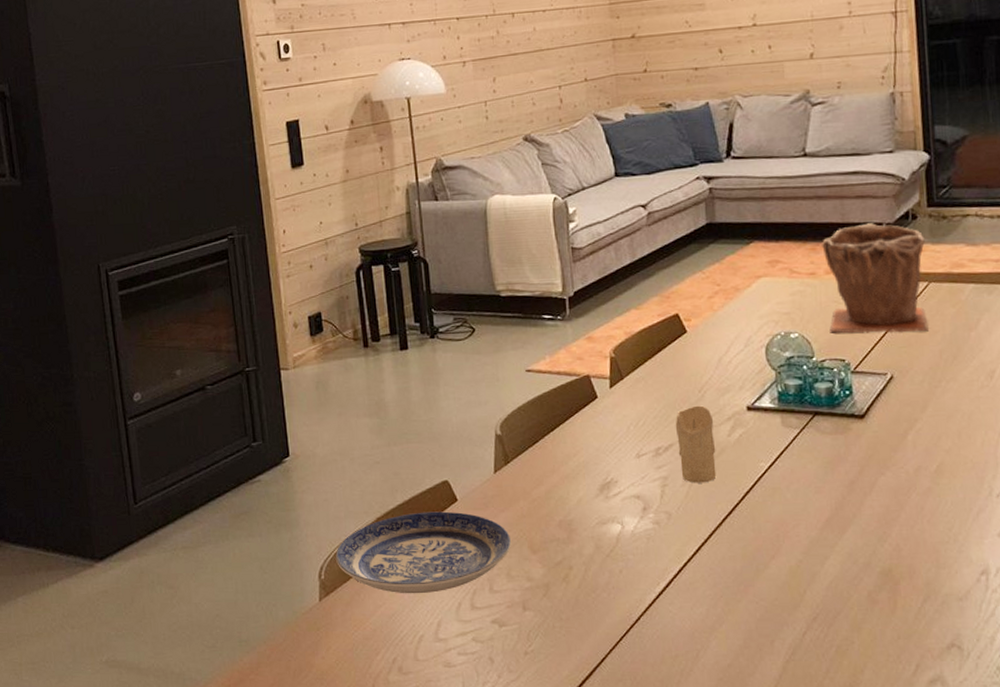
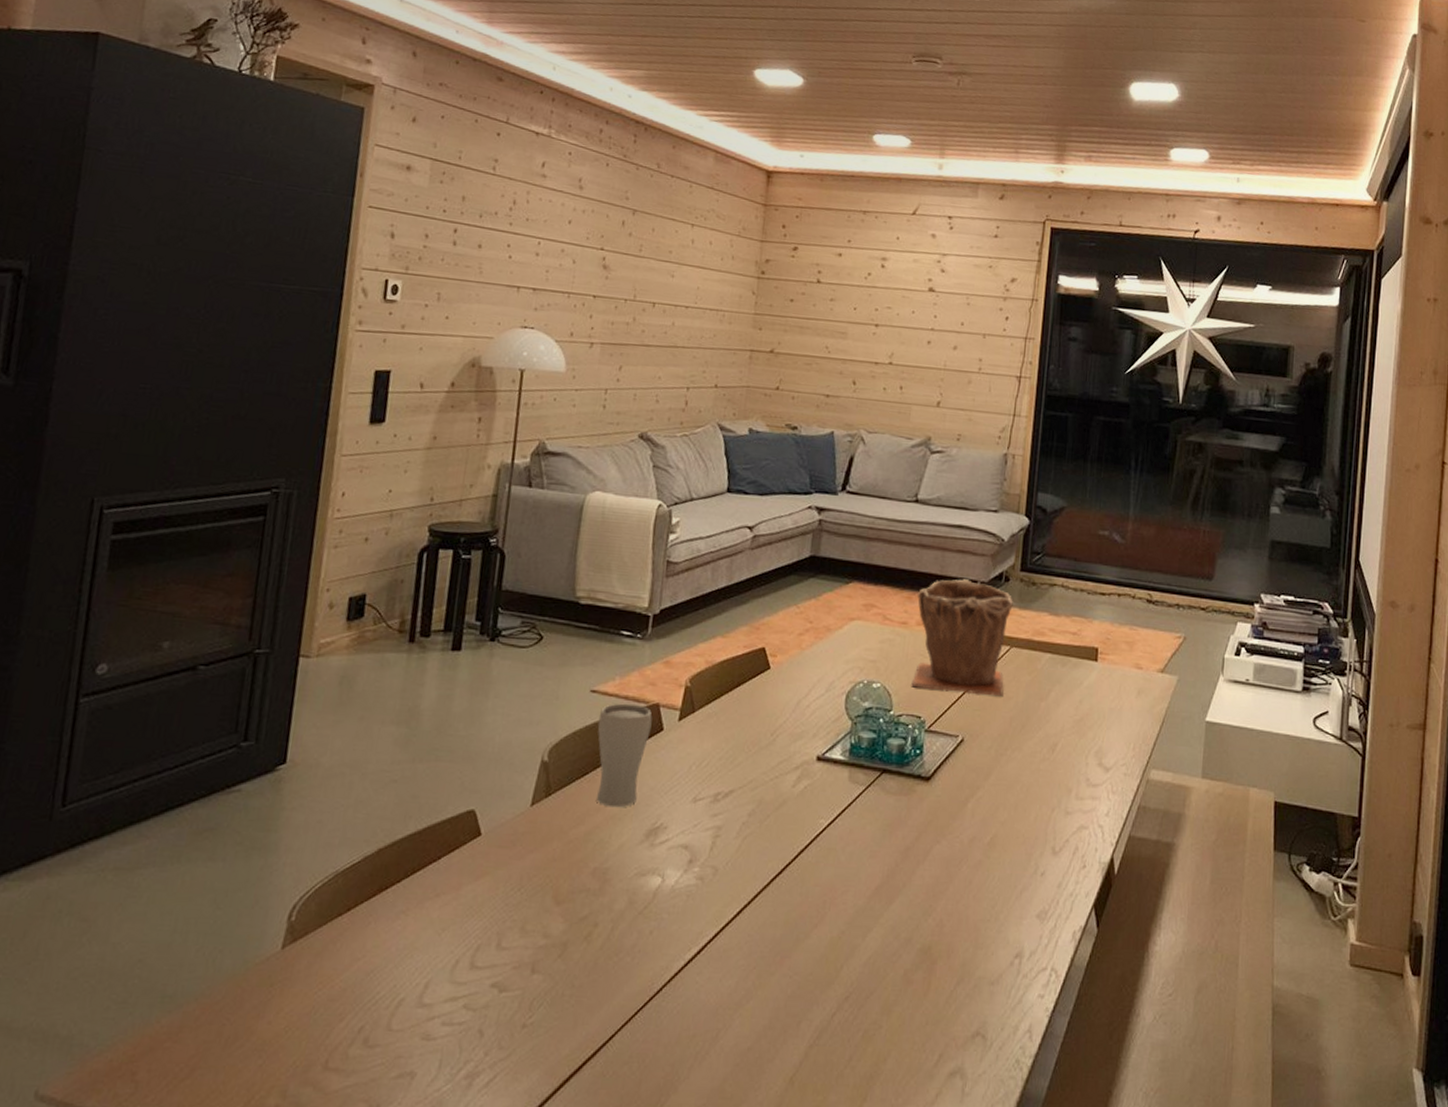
plate: present [336,511,511,594] -> none [315,845,534,947]
drinking glass: none [537,377,586,469] -> present [597,703,652,808]
candle: present [675,405,717,483] -> none [736,750,780,837]

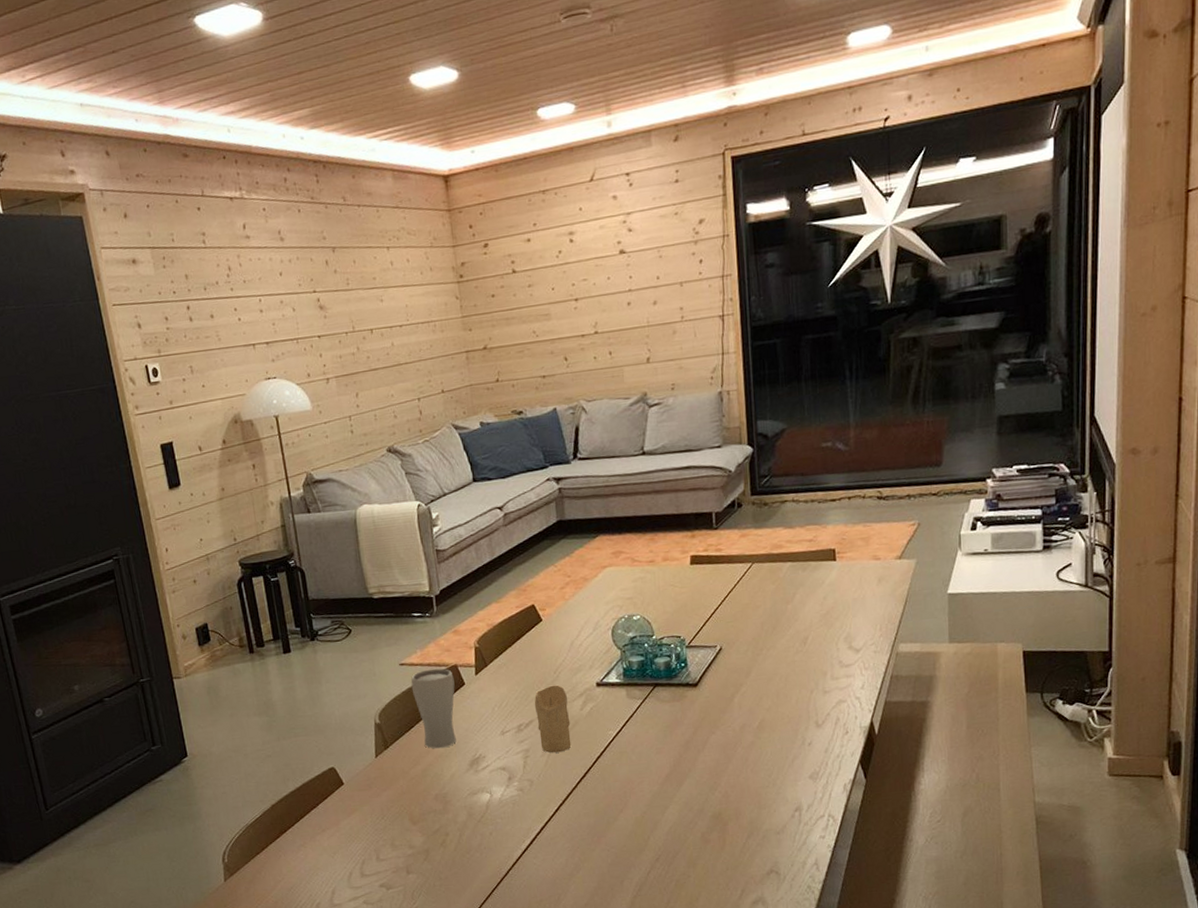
candle: none [736,750,780,837] -> present [534,685,571,753]
plant pot: present [911,579,1013,697] -> none [659,513,752,613]

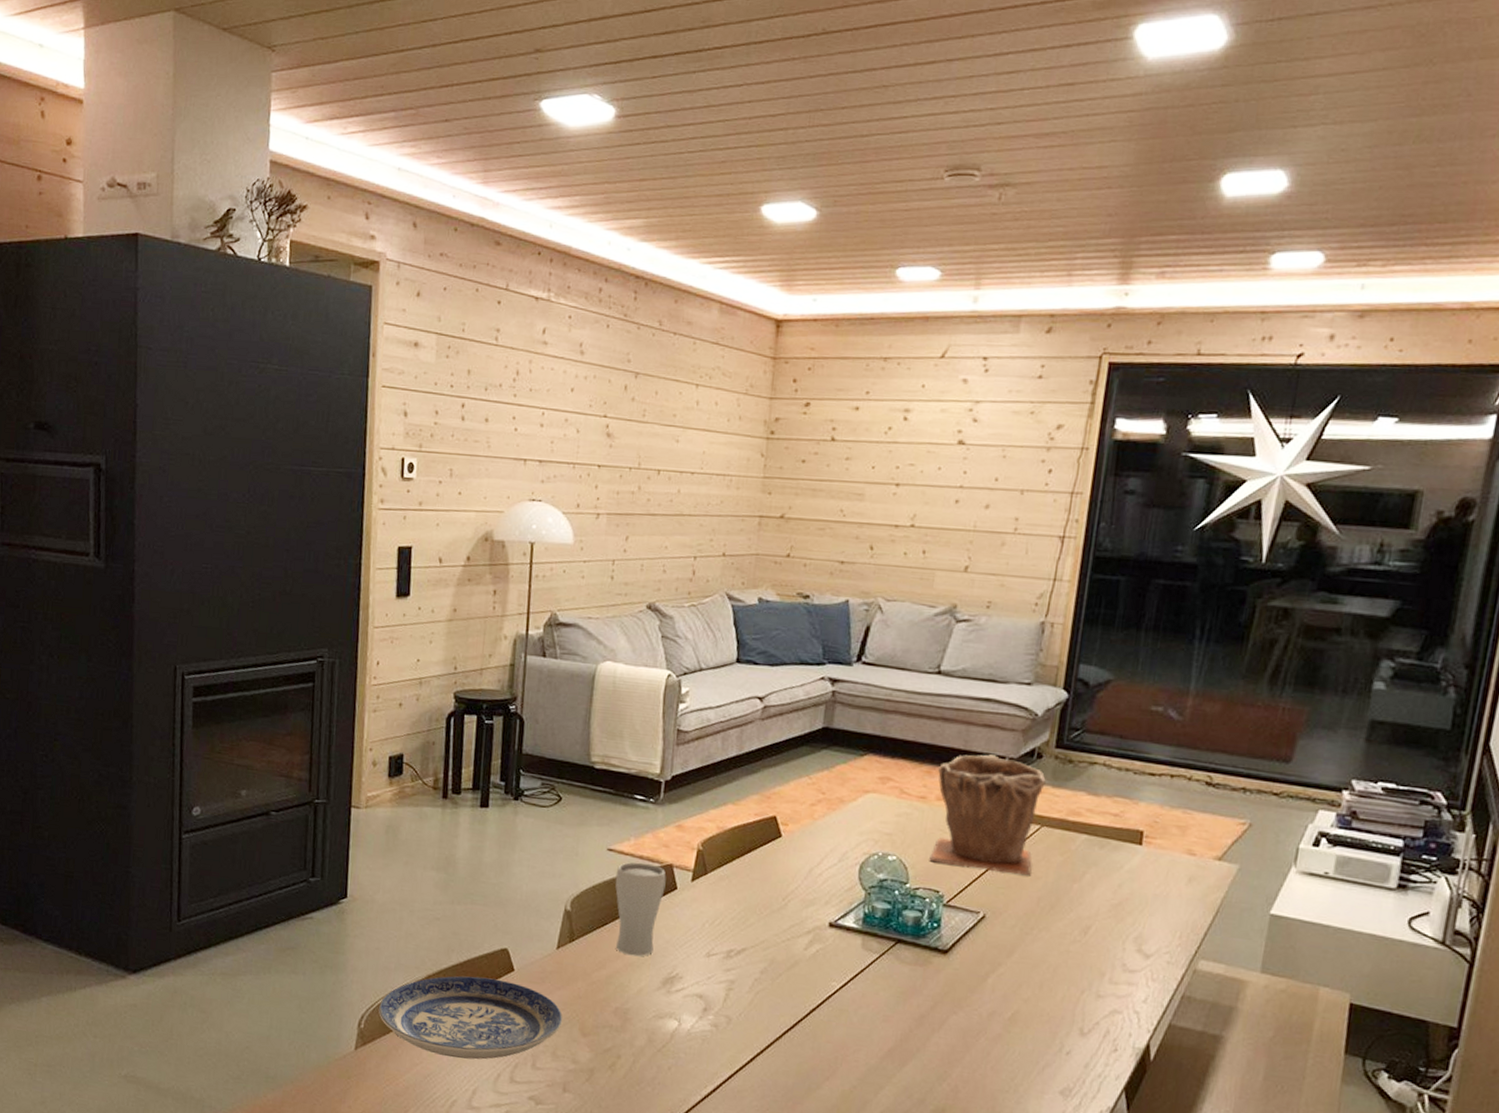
plate: none [236,794,394,869] -> present [379,976,562,1060]
candle: present [534,685,571,753] -> none [749,913,792,994]
plant pot: none [659,513,752,613] -> present [929,754,1046,876]

